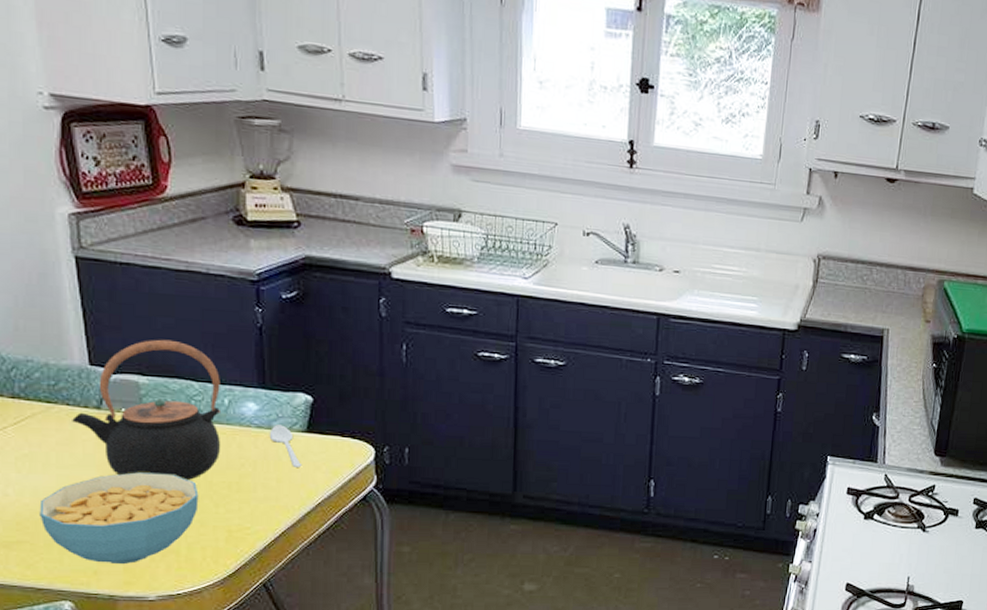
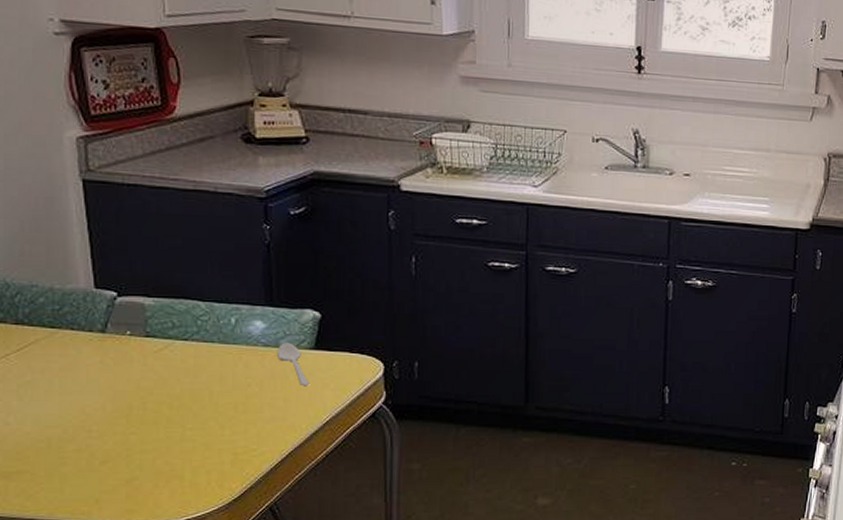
cereal bowl: present [39,472,199,565] -> none [41,396,204,492]
teapot: present [72,339,222,481] -> none [76,260,228,403]

